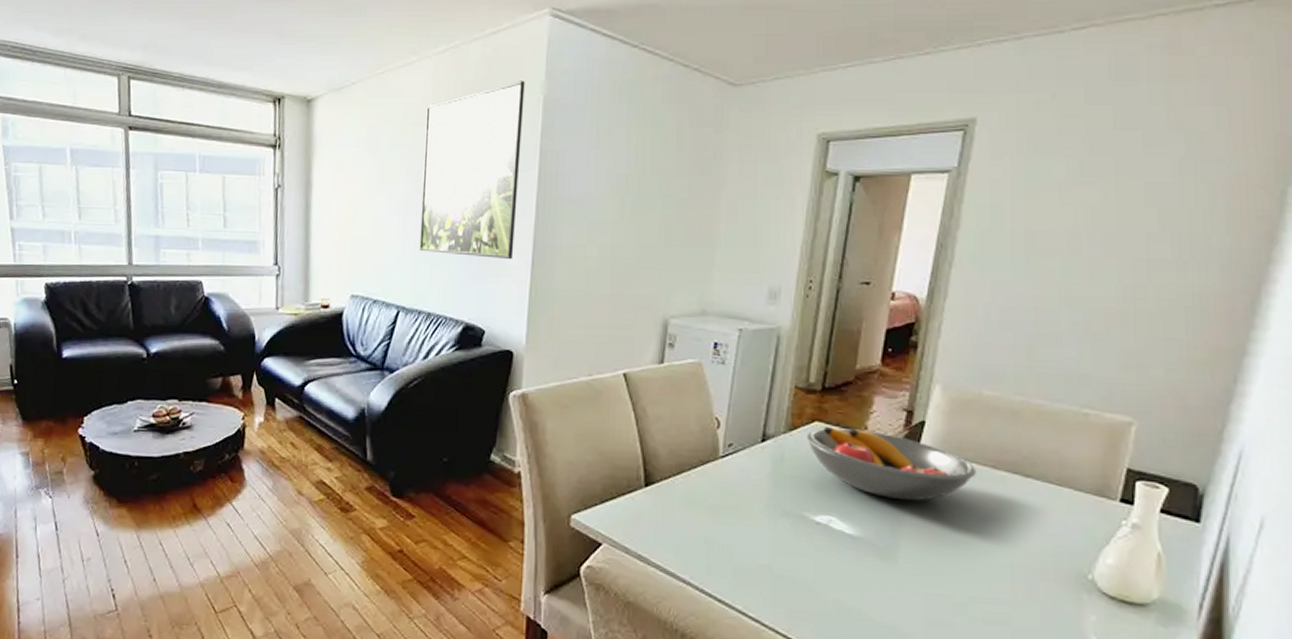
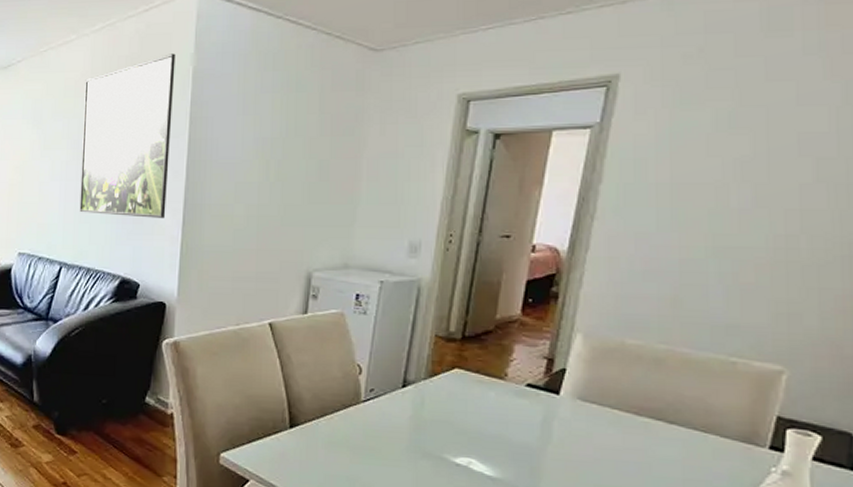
fruit bowl: present [806,426,976,502] -> none [446,373,618,446]

